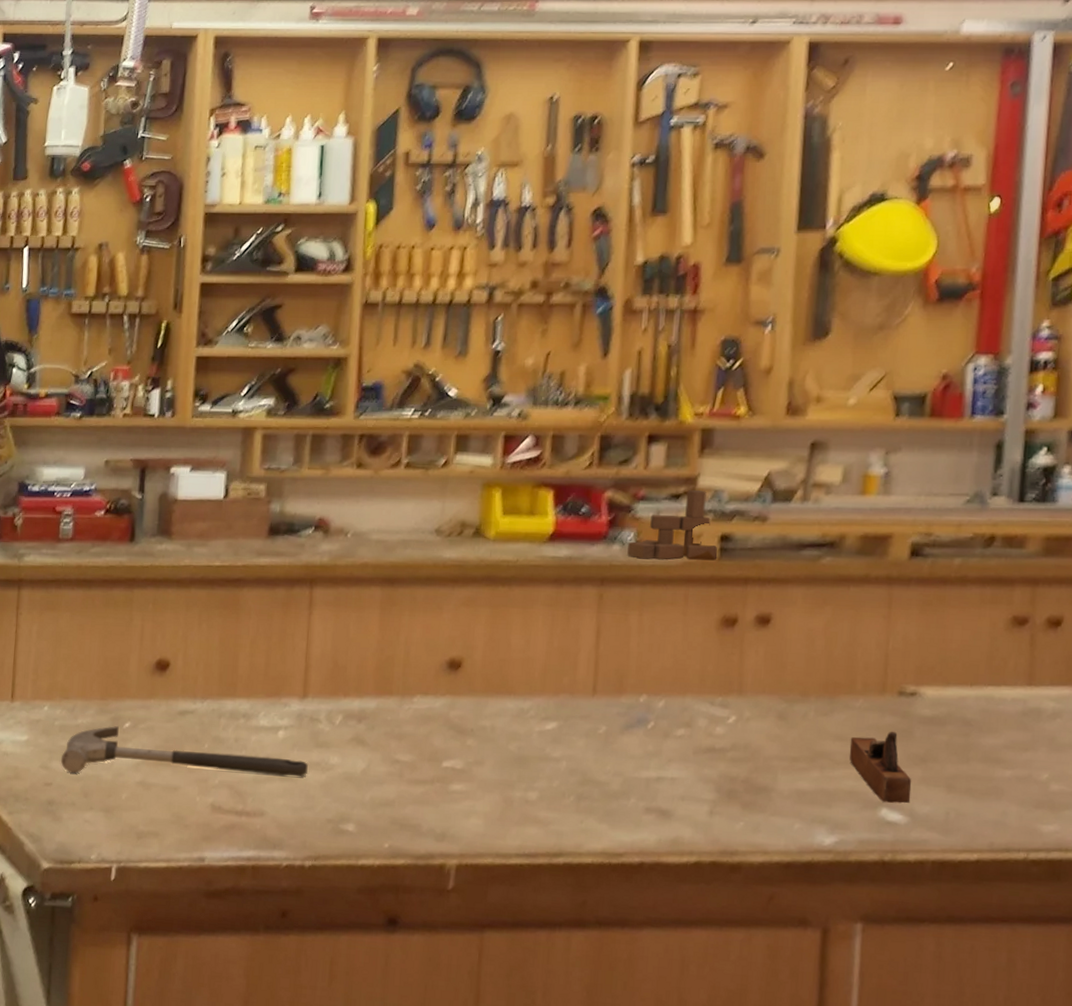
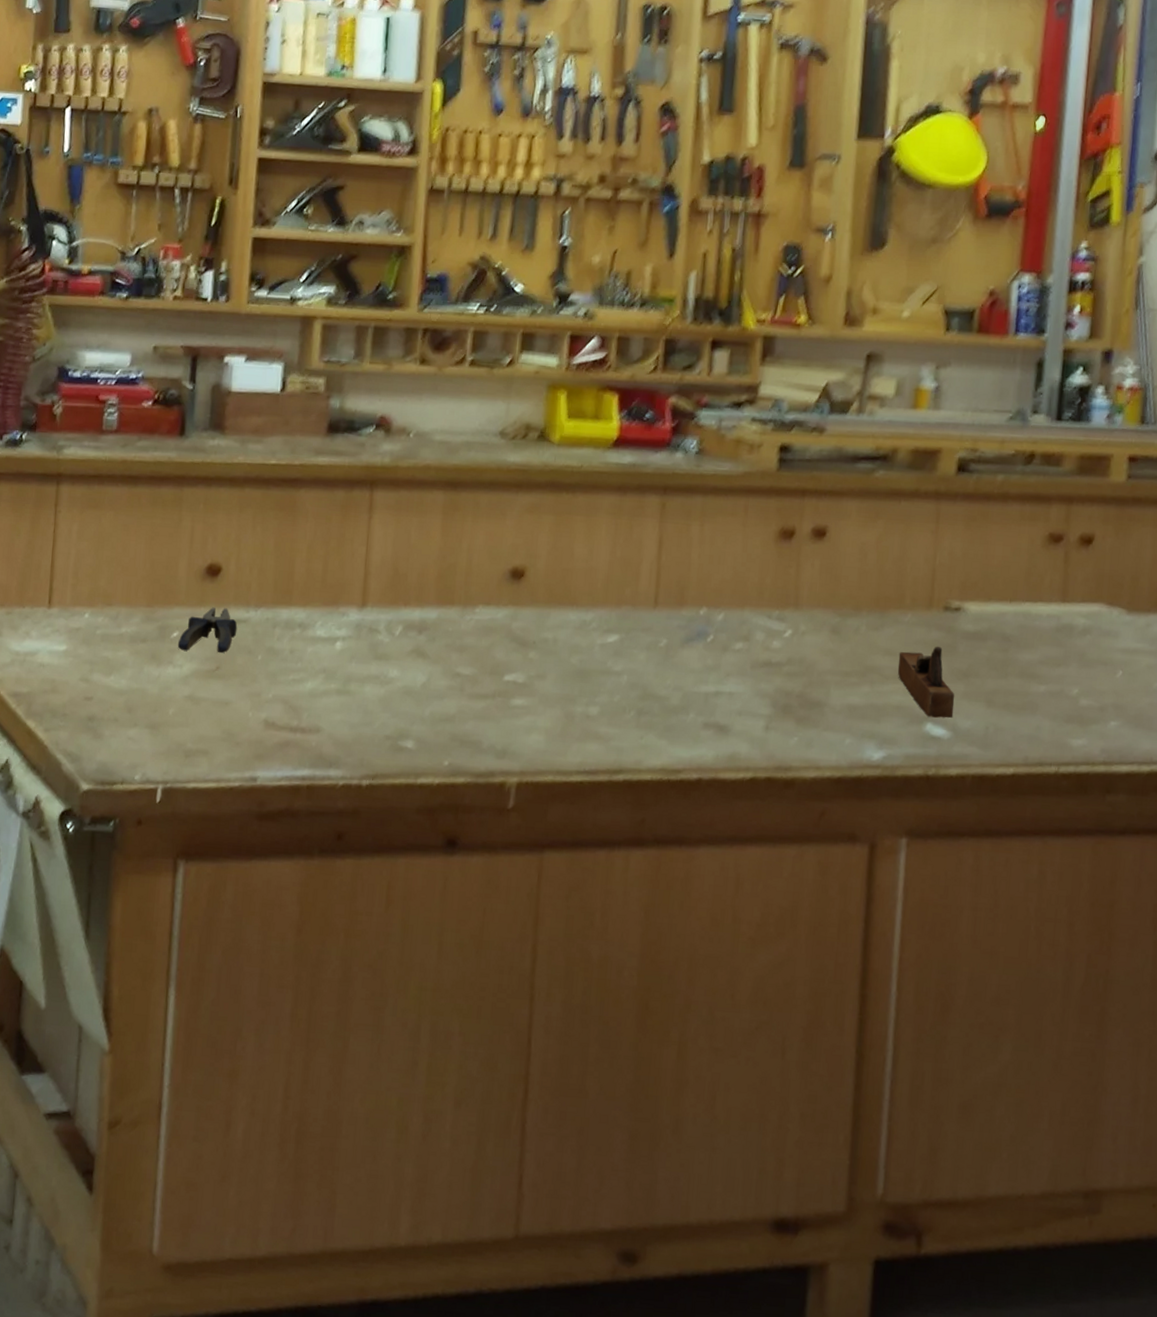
claw hammer: present [61,726,308,776] -> none [103,635,366,690]
pliers: none [129,699,185,742] -> present [177,607,238,653]
wooden blocks: present [627,490,717,561] -> none [690,398,777,472]

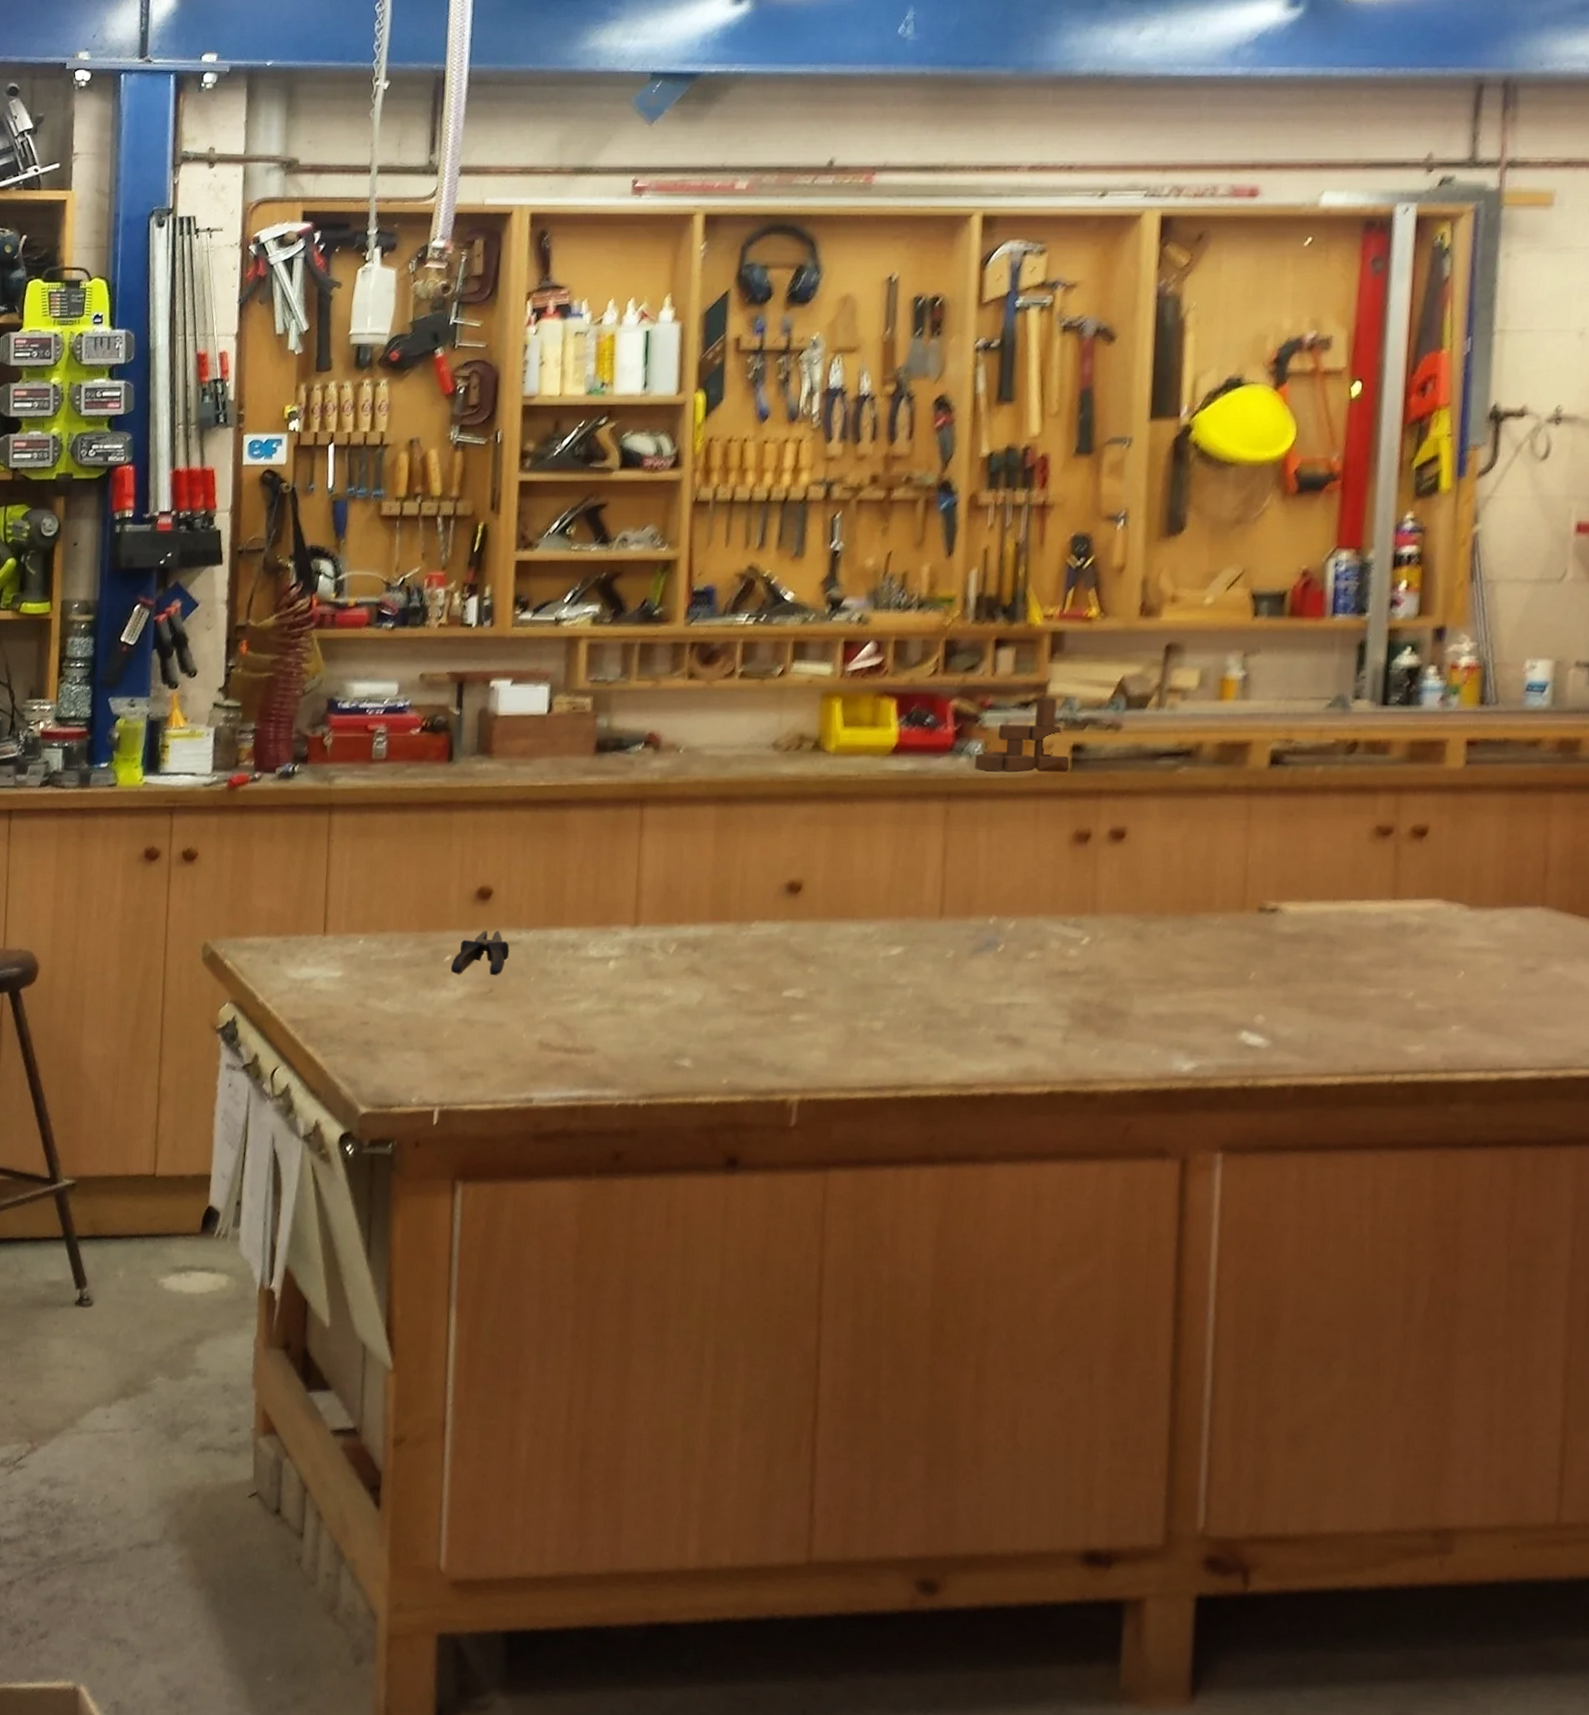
wooden blocks: none [690,398,777,472] -> present [975,697,1069,773]
hand plane: present [897,646,955,719] -> none [1207,949,1273,1026]

